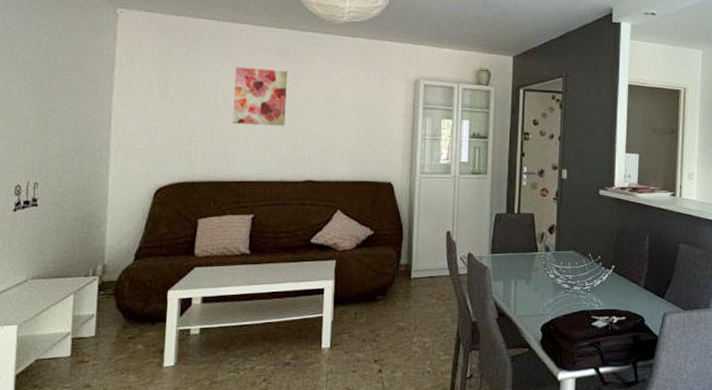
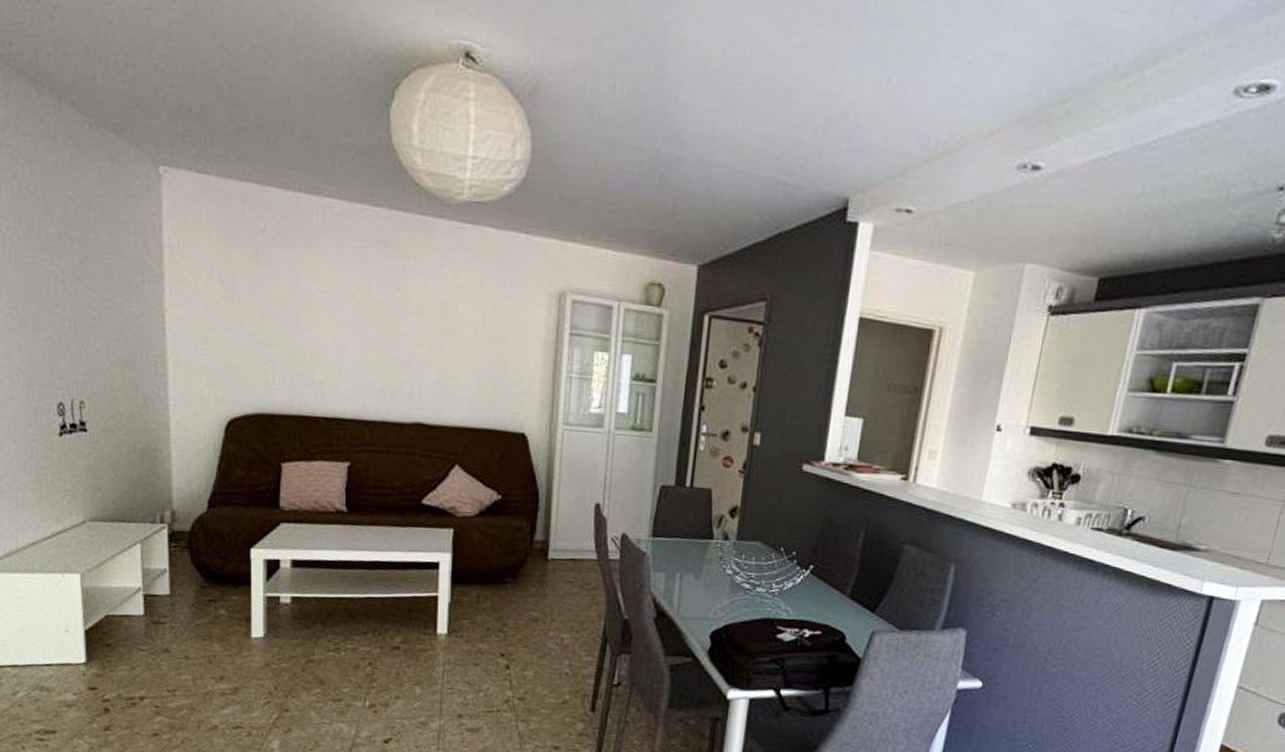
wall art: present [233,67,287,126] -> none [319,260,388,347]

